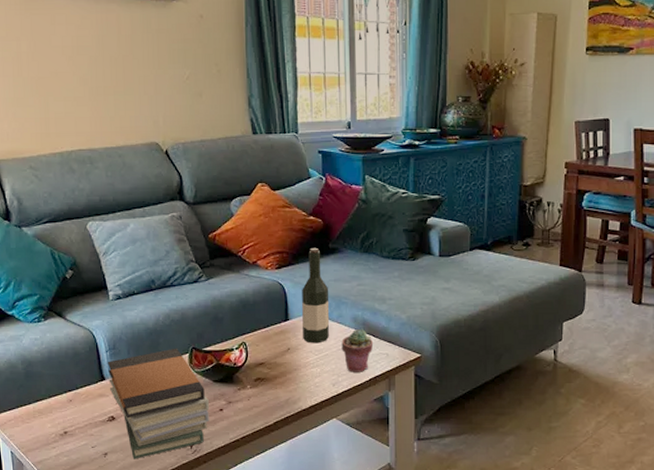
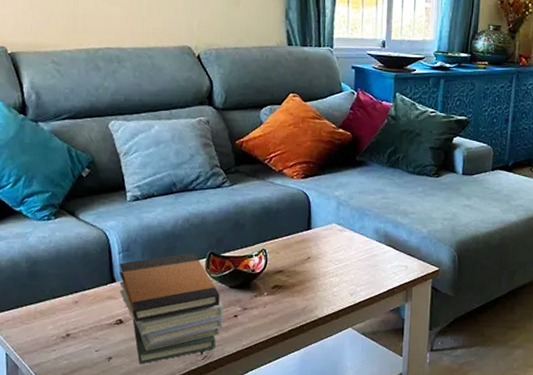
wine bottle: present [302,247,329,344] -> none [324,159,354,253]
potted succulent: present [341,329,374,372] -> none [362,241,394,283]

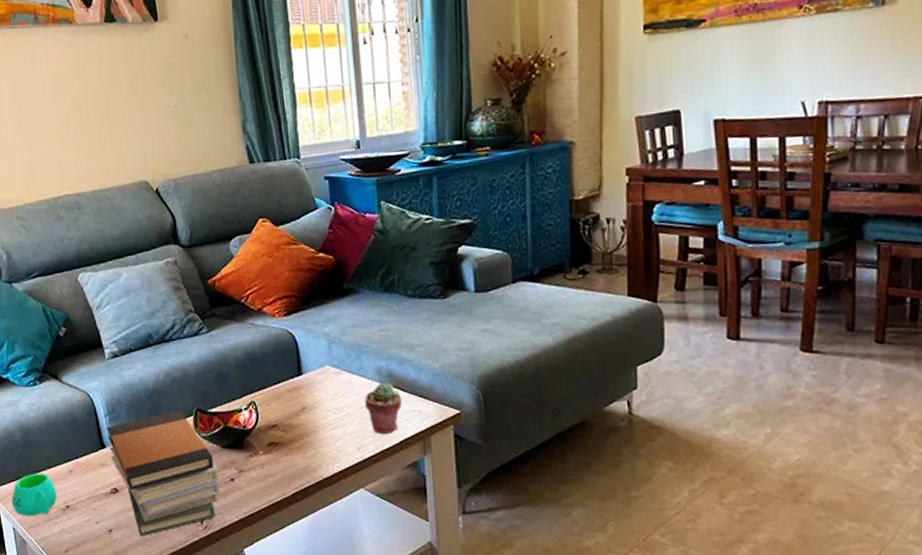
mug: none [8,302,59,343] -> present [11,473,58,517]
potted succulent: none [362,241,394,283] -> present [364,383,403,434]

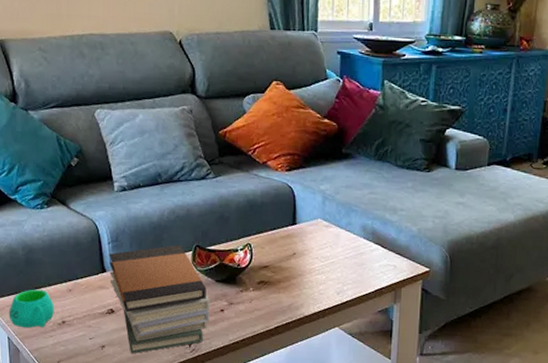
potted succulent: present [364,383,403,434] -> none [348,239,382,283]

